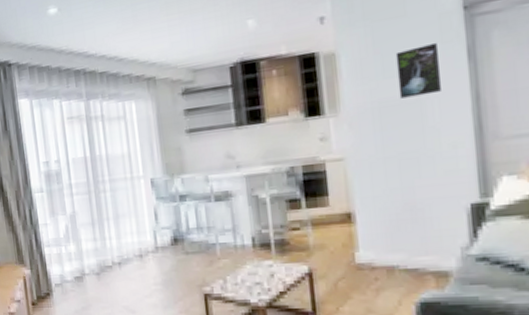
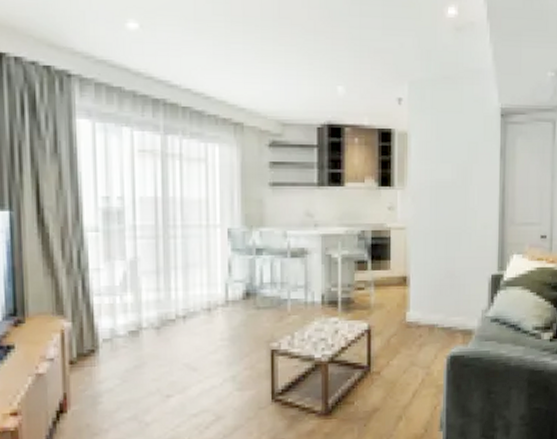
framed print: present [395,42,443,99] -> none [451,139,482,182]

